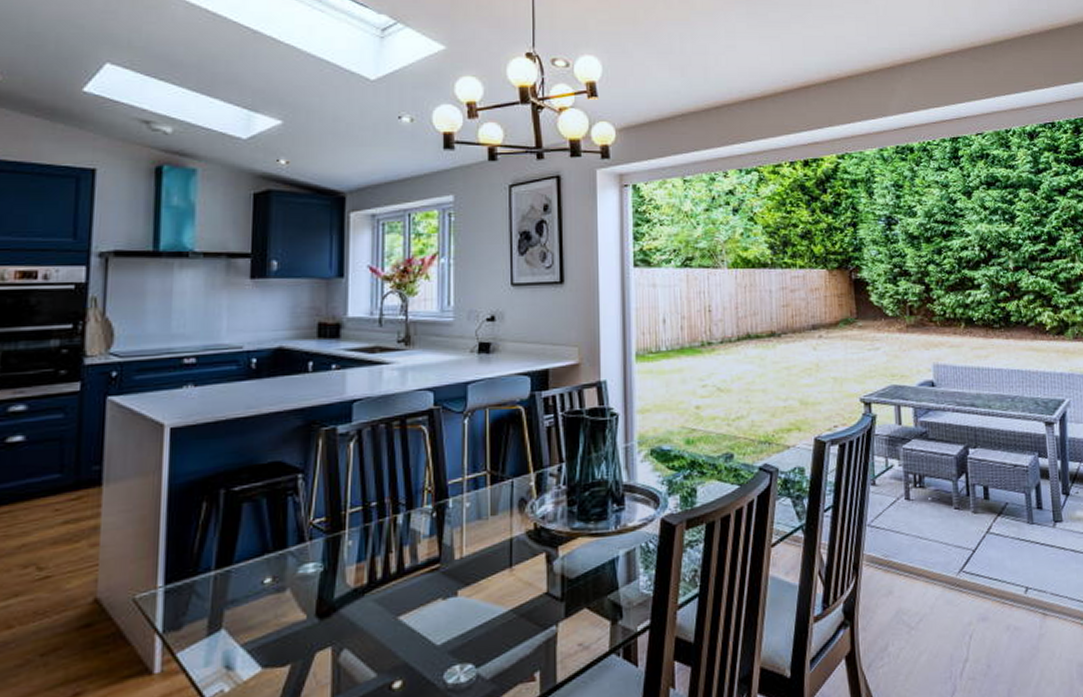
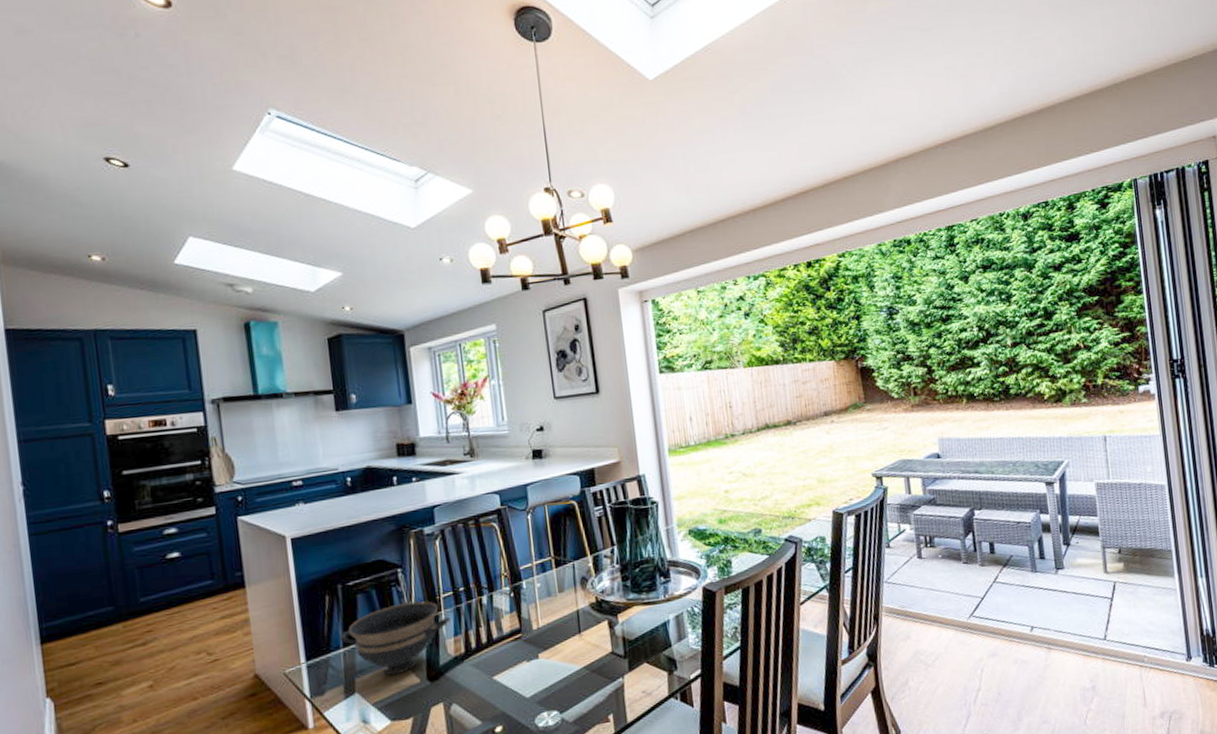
bowl: none [213,515,355,609] -> present [340,601,450,676]

